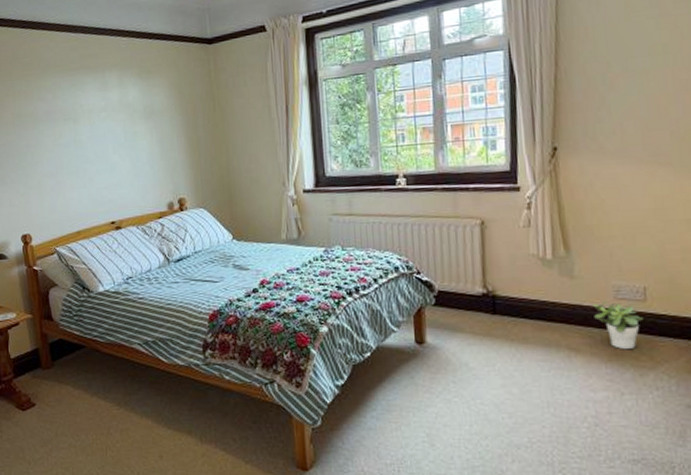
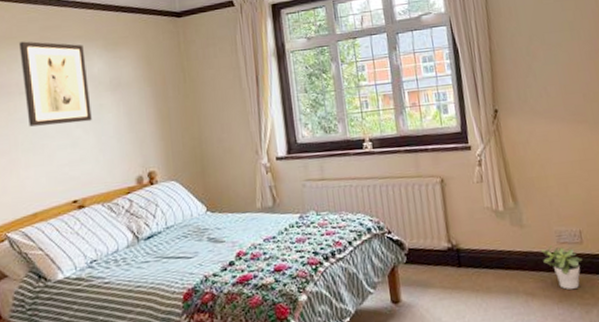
wall art: none [62,69,127,151] -> present [18,41,92,127]

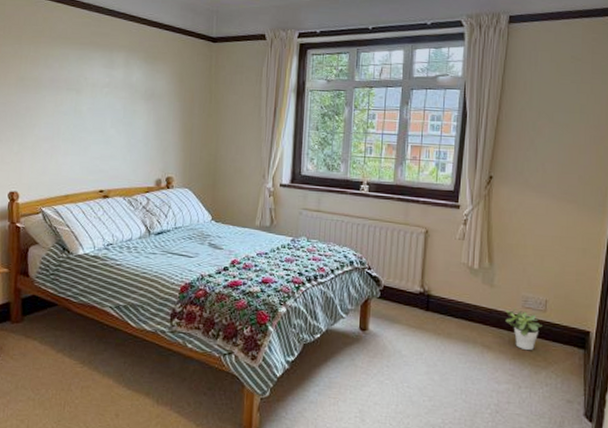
wall art: present [18,41,92,127] -> none [71,43,127,124]

